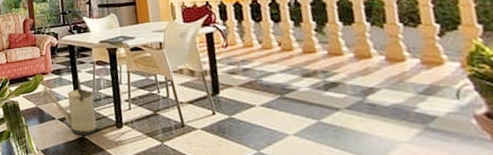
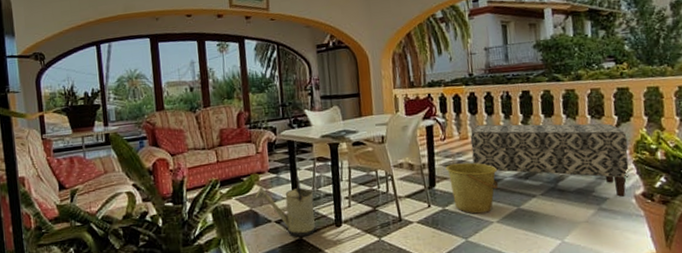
bucket: none [229,70,293,125] -> present [445,162,499,214]
bench: none [255,32,464,117] -> present [470,123,630,198]

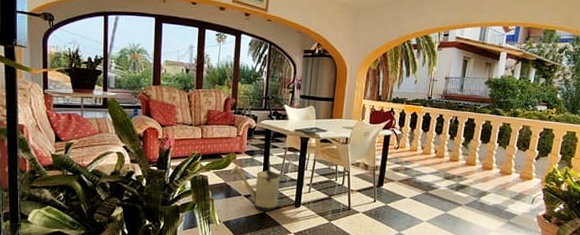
bucket: present [445,162,499,214] -> none [394,170,436,213]
bench: present [470,123,630,198] -> none [416,141,542,216]

